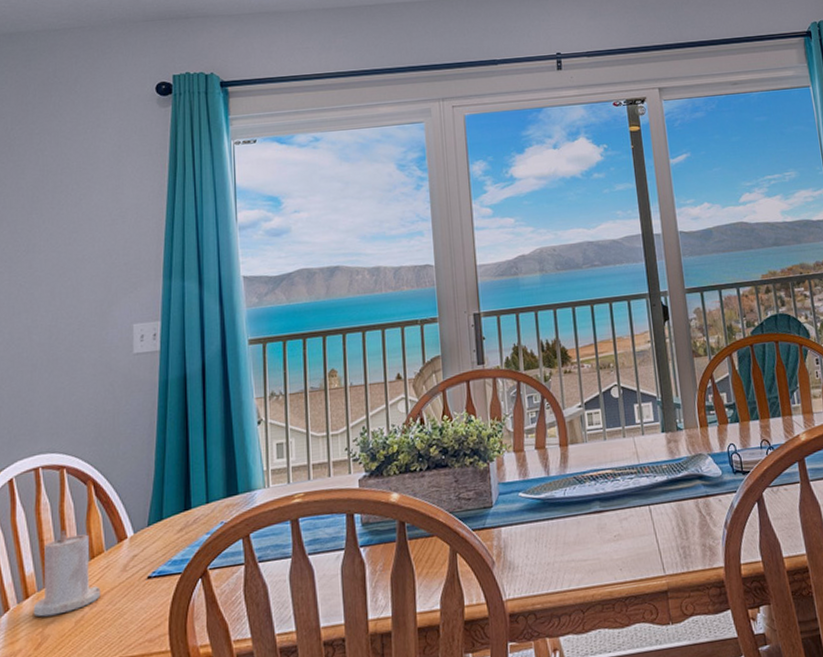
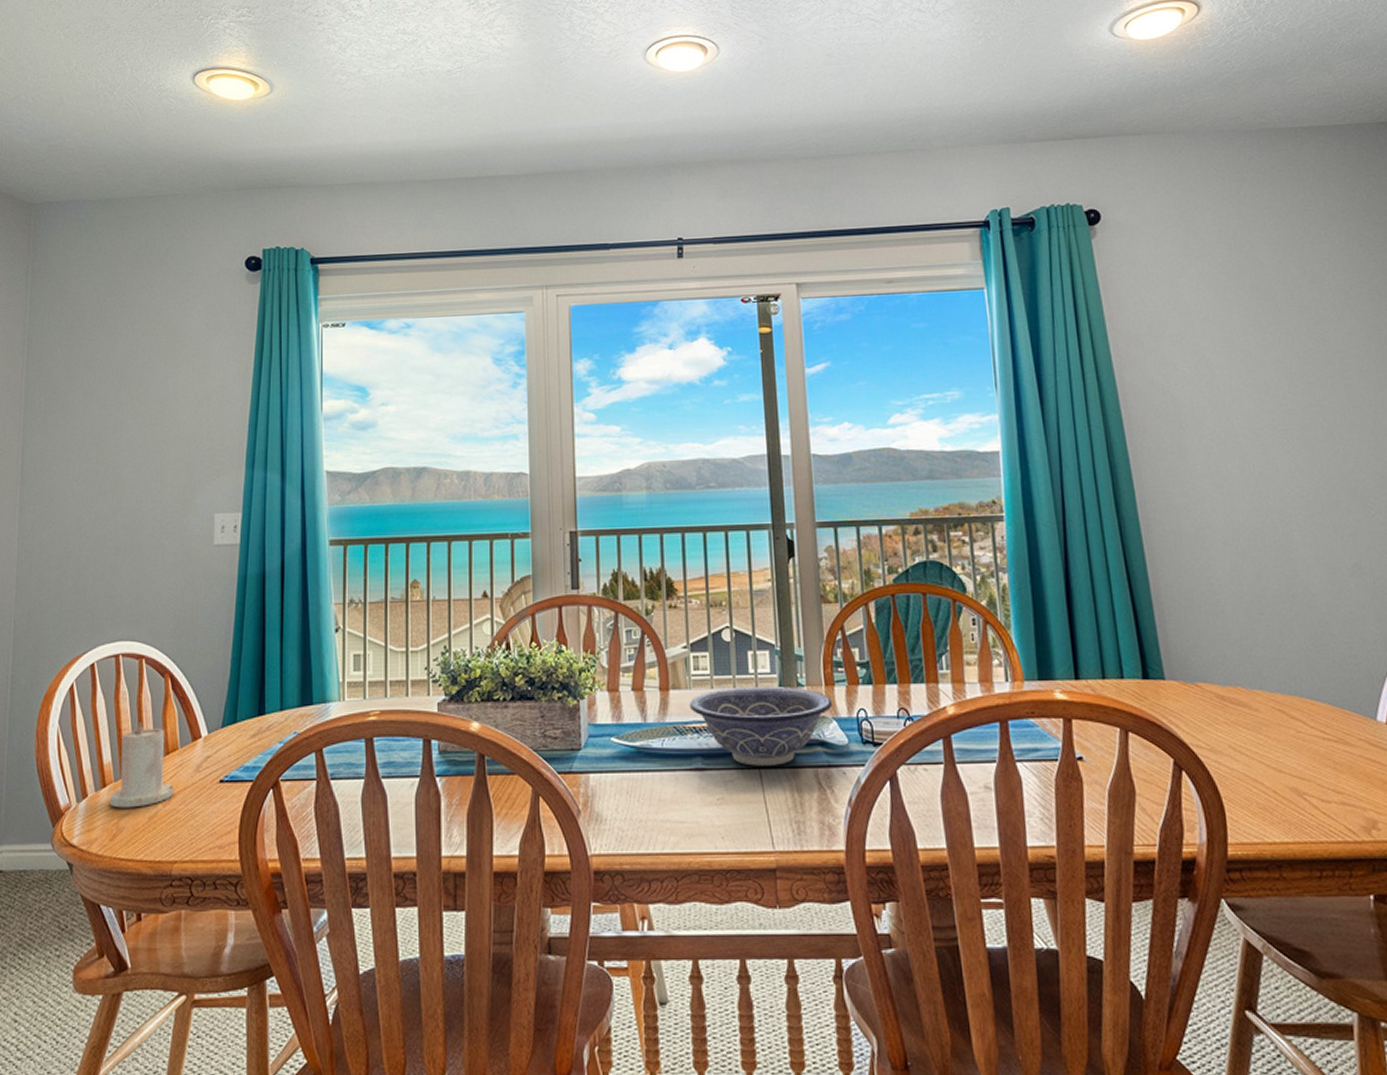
decorative bowl: none [585,431,708,504] -> present [689,686,833,766]

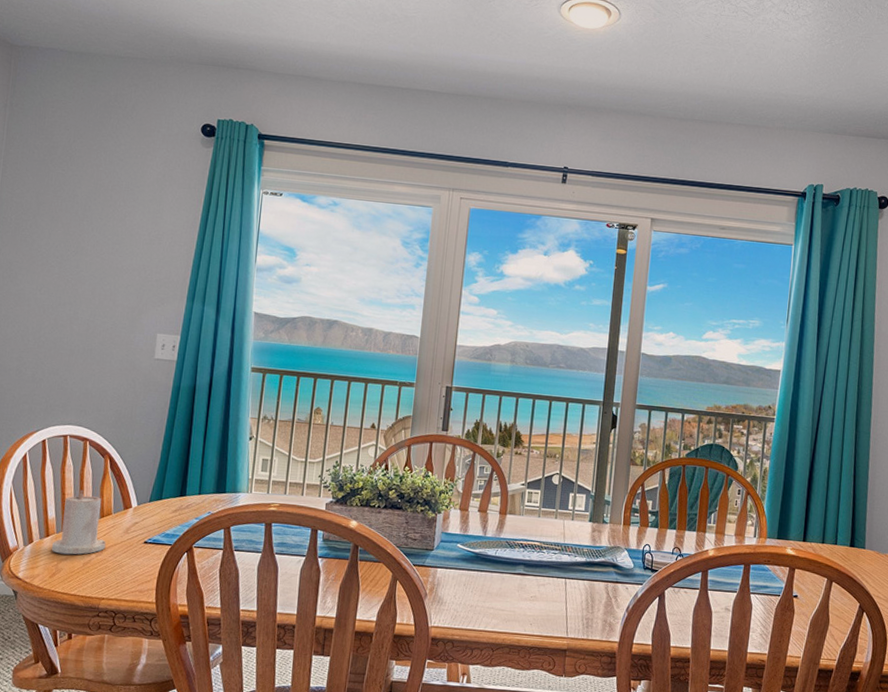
decorative bowl: present [689,686,833,766] -> none [520,518,627,578]

